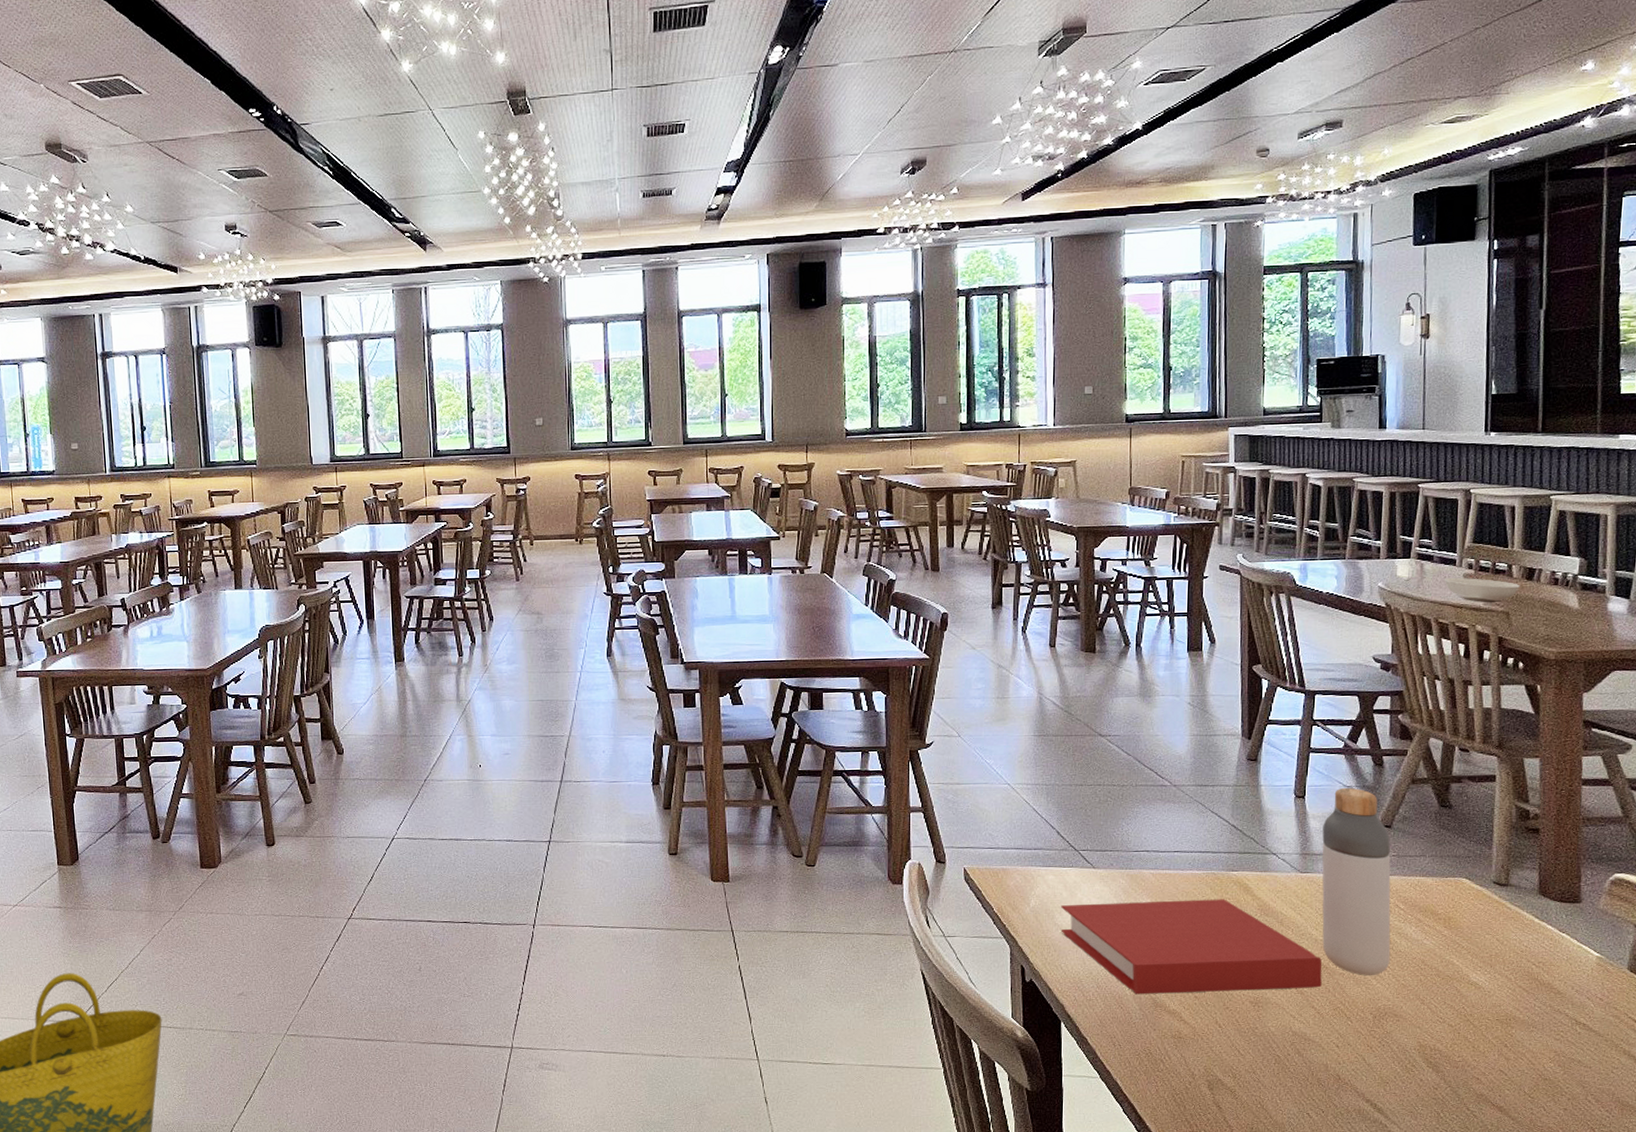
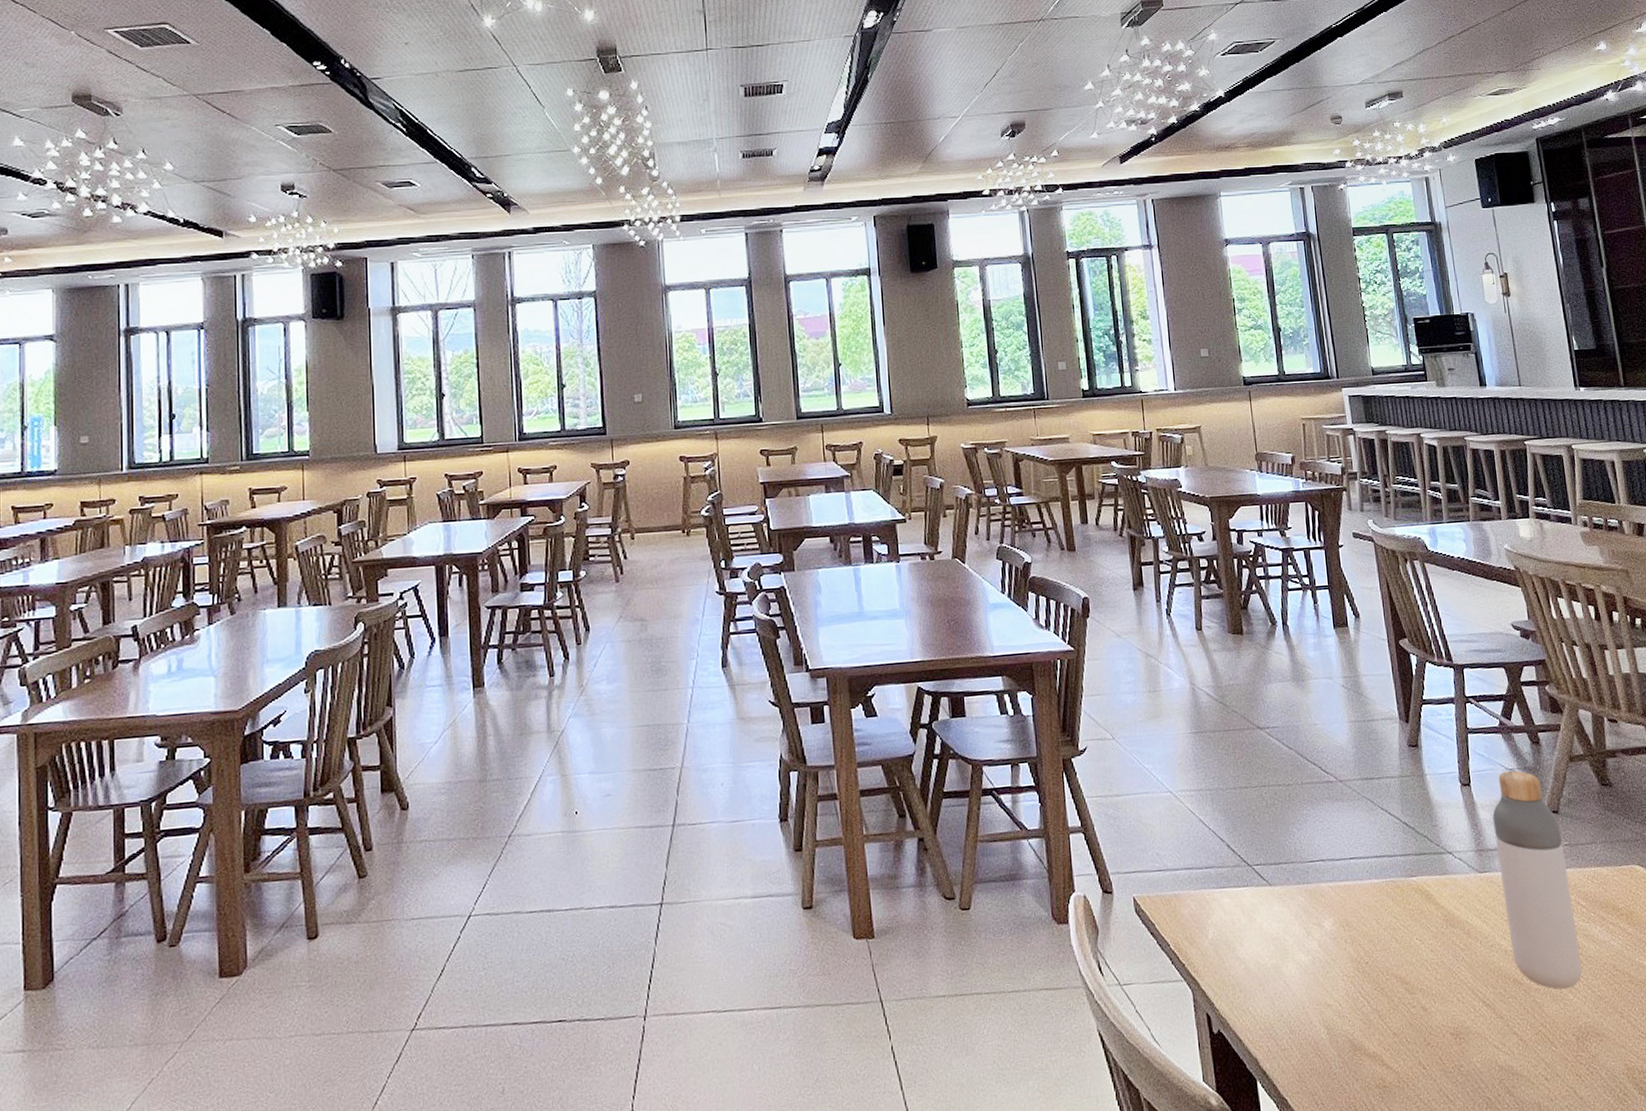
book: present [1061,899,1322,995] -> none [1241,910,1520,1037]
bowl: present [1444,577,1520,603] -> none [1563,535,1633,562]

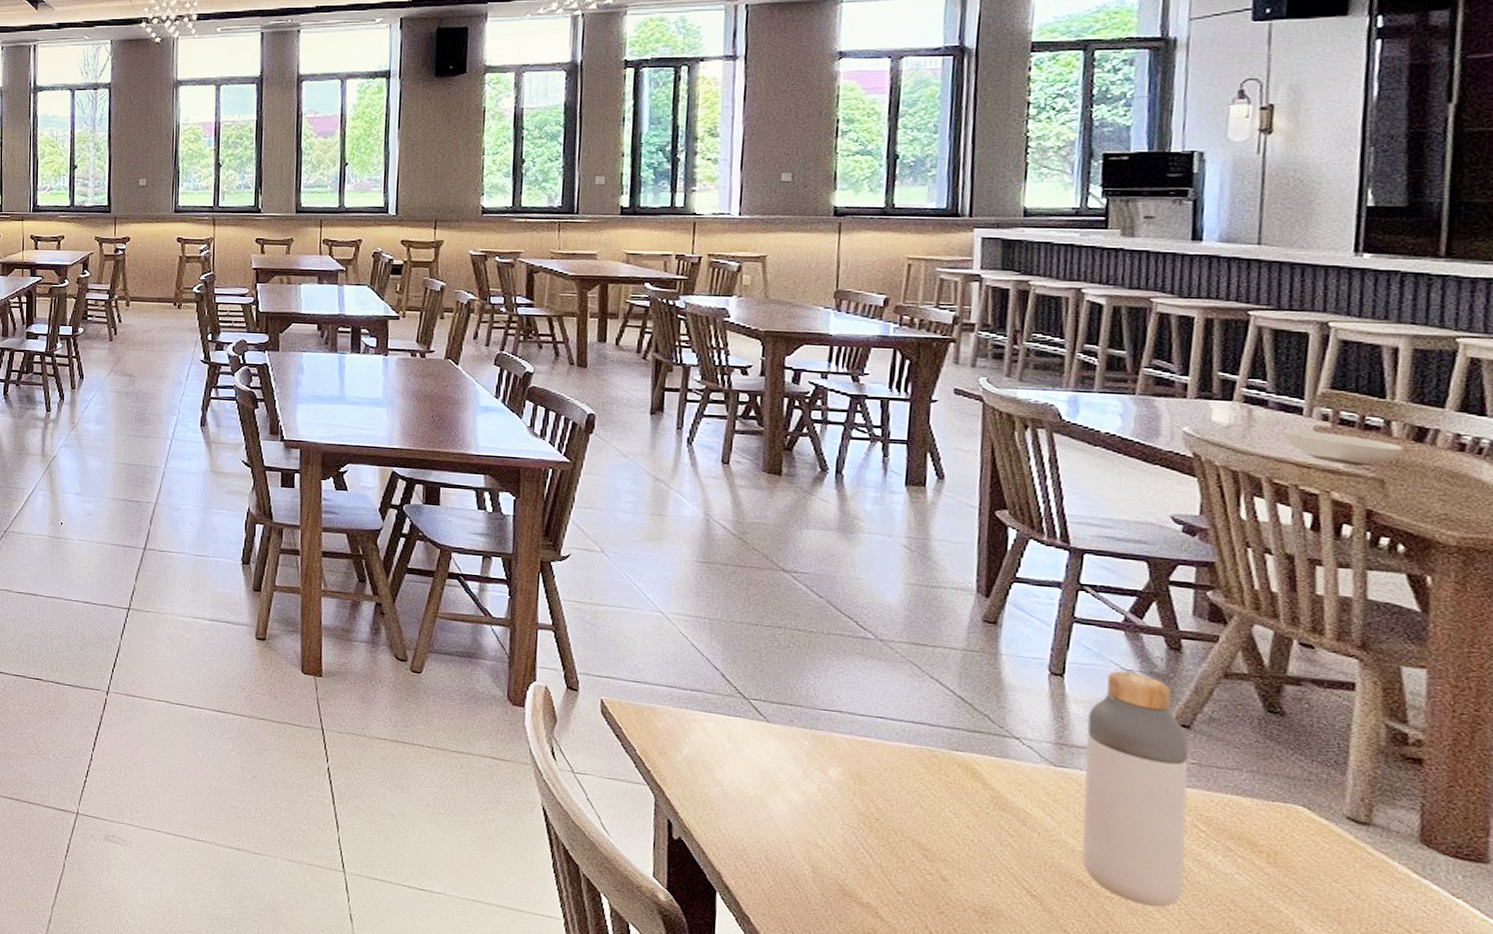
bowl: none [1563,535,1633,562] -> present [1283,428,1403,467]

